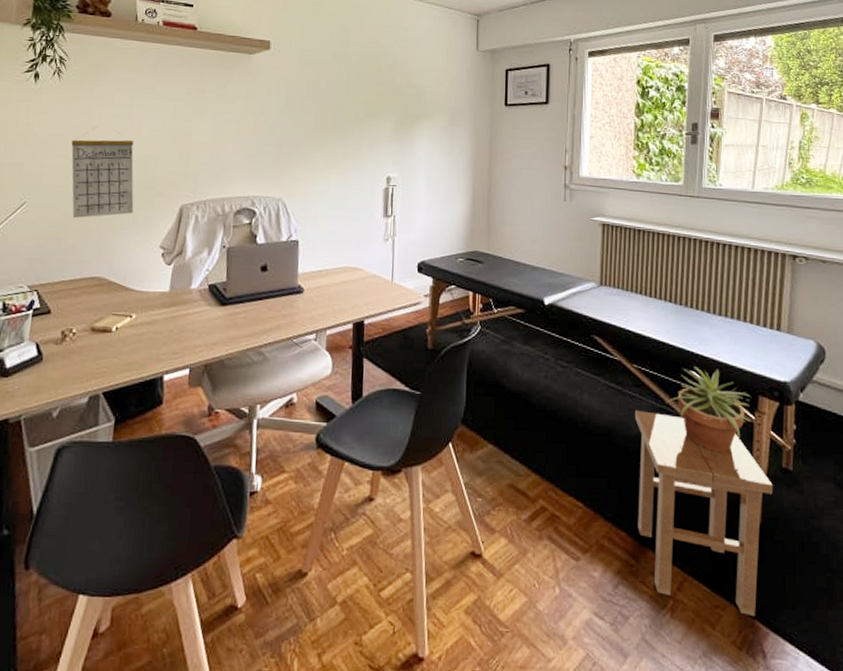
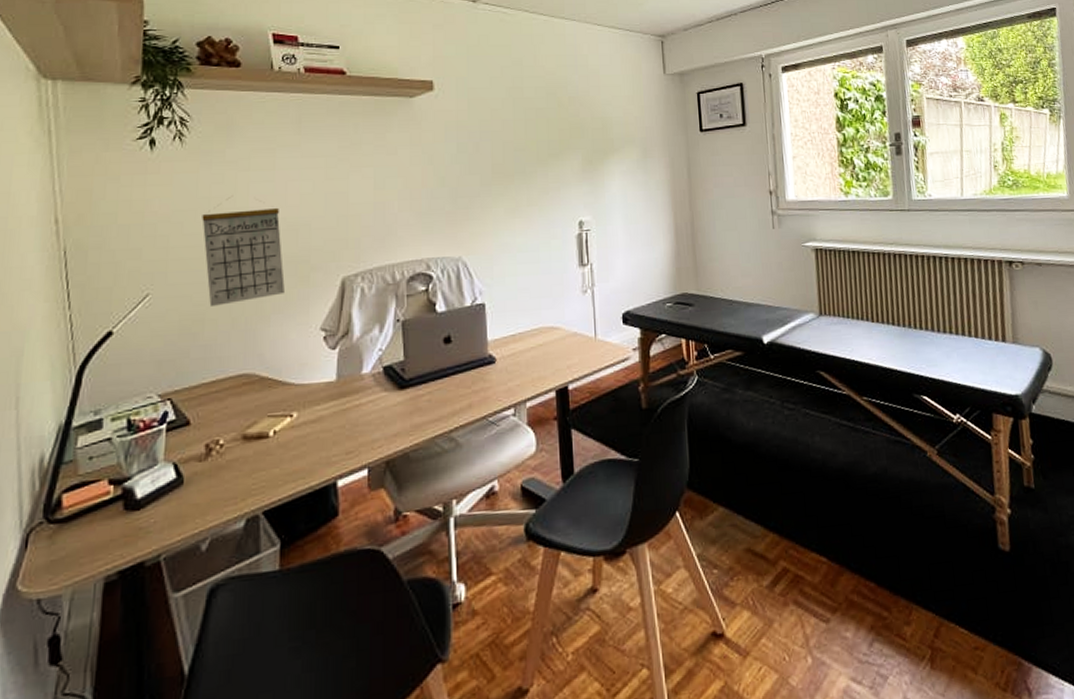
stool: present [635,411,773,617] -> none [870,446,1018,653]
potted plant: present [666,366,751,452] -> none [900,390,988,480]

